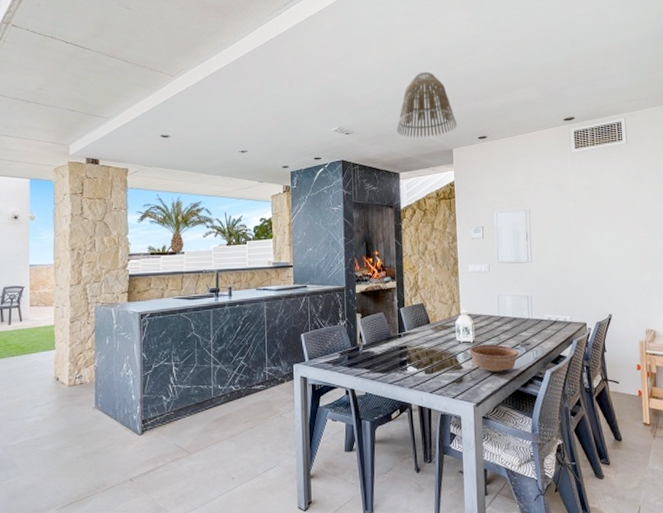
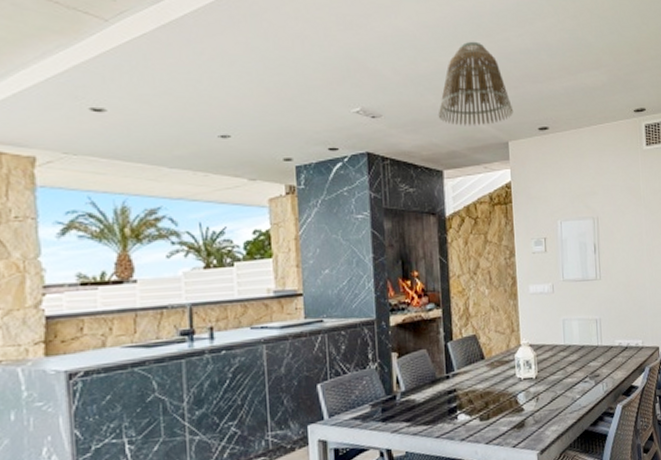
bowl: present [469,344,519,373] -> none [532,378,587,412]

